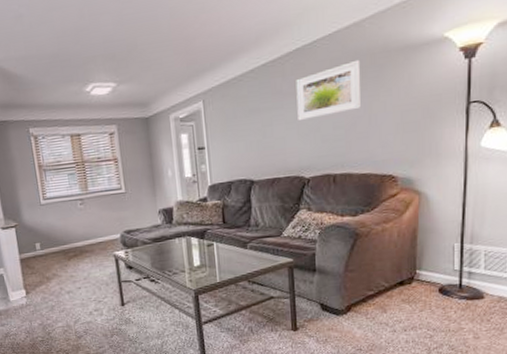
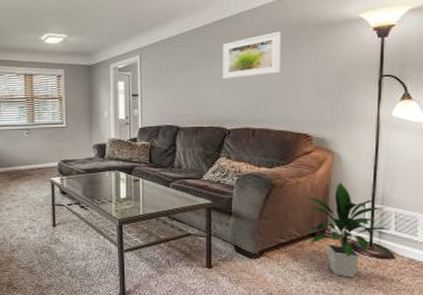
indoor plant: none [390,223,490,324] -> present [303,181,400,278]

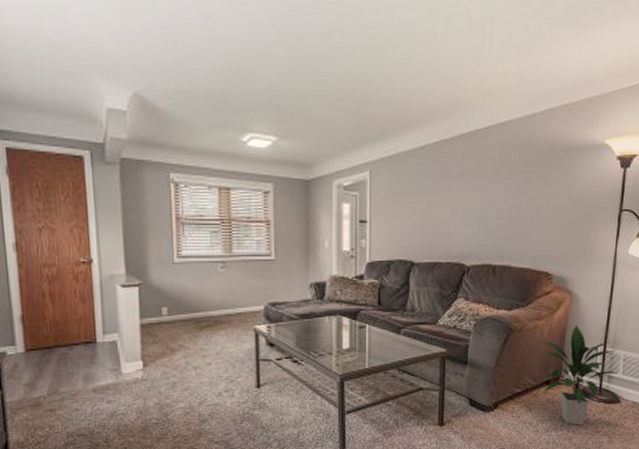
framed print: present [222,31,282,80] -> none [464,152,528,207]

